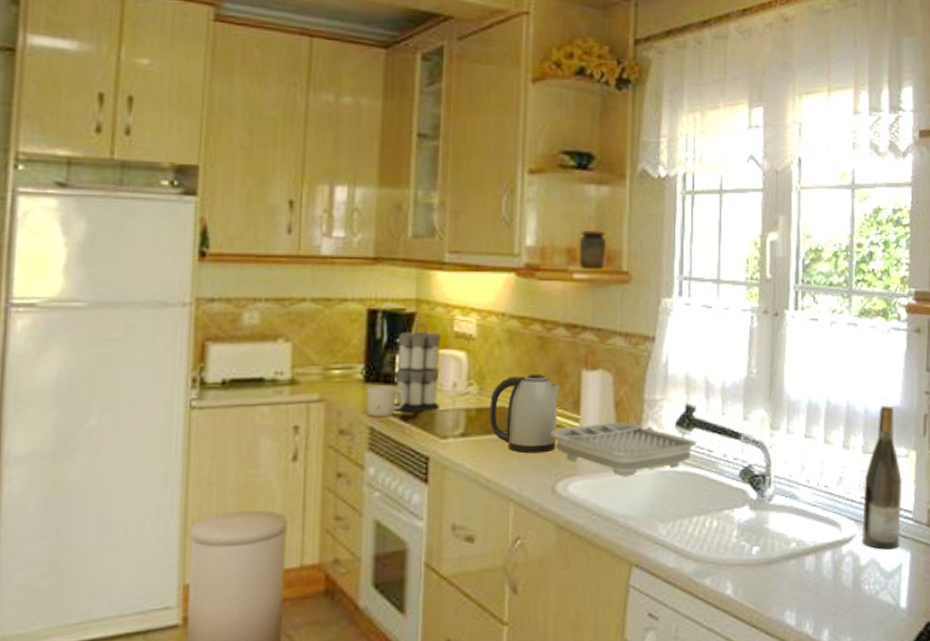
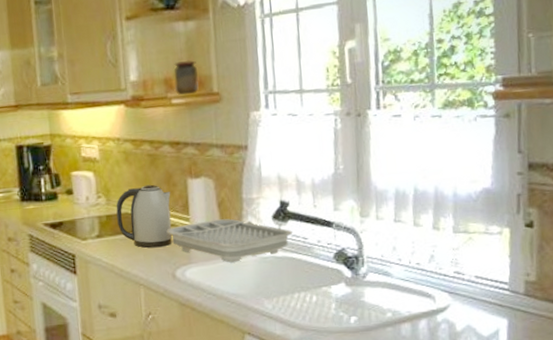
mug: present [366,385,405,417] -> none [23,202,52,227]
spice rack: present [394,322,441,413] -> none [41,151,78,222]
wine bottle: present [861,405,902,550] -> none [455,188,497,317]

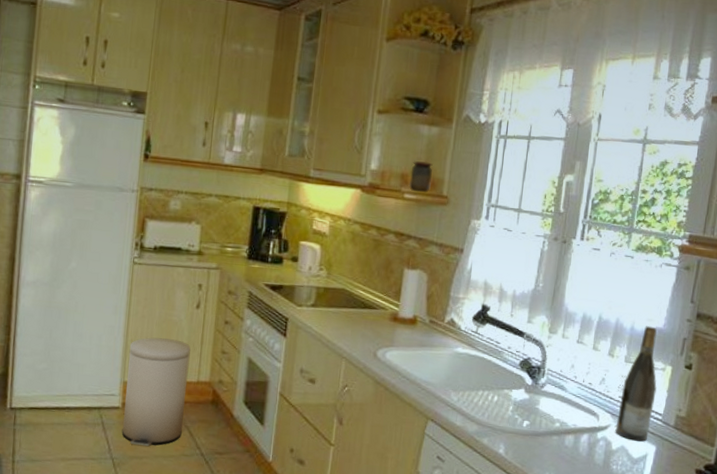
kettle: present [116,184,172,248] -> none [333,266,387,327]
dish rack: present [166,218,294,263] -> none [376,310,489,353]
wine bottle: none [455,188,497,317] -> present [615,326,657,442]

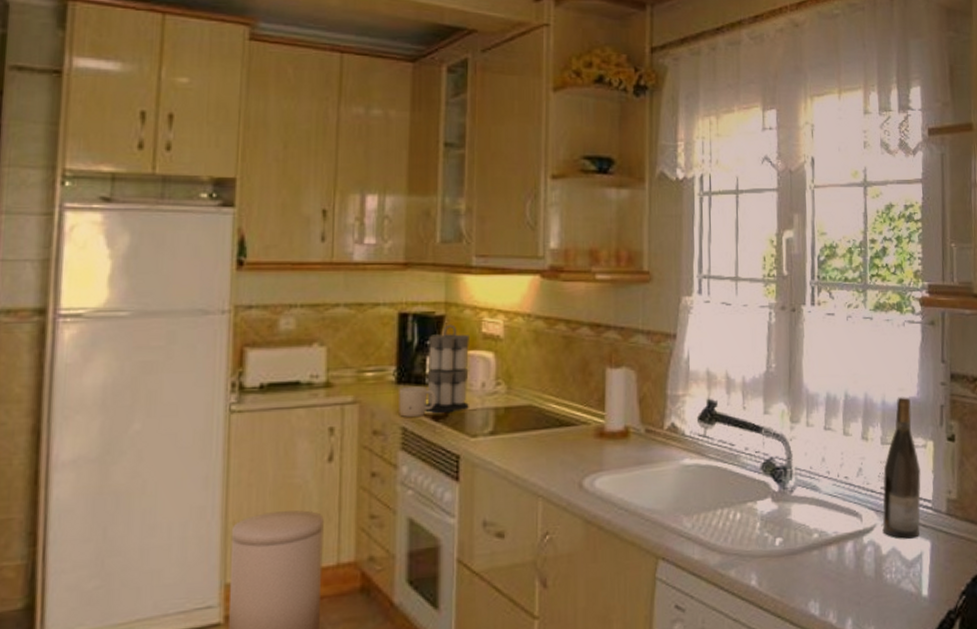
mug: none [247,262,275,285] -> present [399,386,436,417]
spice rack: none [266,219,303,286] -> present [425,324,469,413]
jar: present [408,161,433,193] -> none [600,231,629,271]

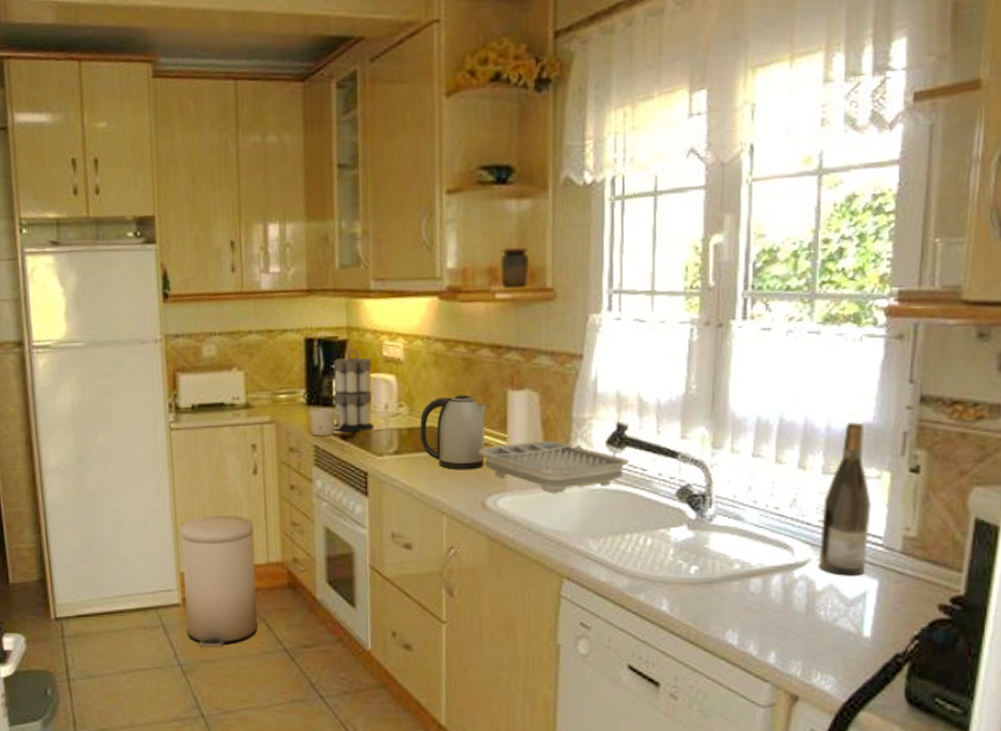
kettle: none [518,372,586,450] -> present [420,394,487,470]
dish rack: none [576,418,720,471] -> present [478,441,630,493]
jar: none [600,231,629,271] -> present [499,246,530,289]

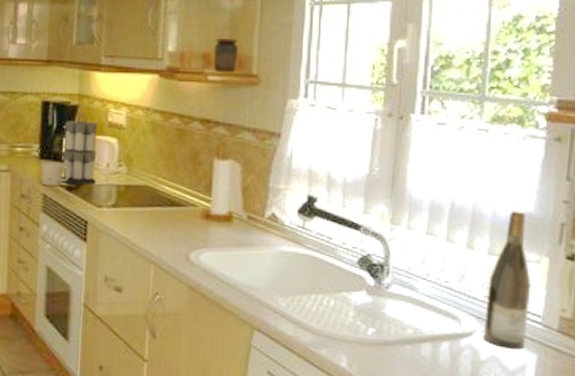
kettle: present [420,394,487,470] -> none [136,159,195,226]
dish rack: present [478,441,630,493] -> none [185,205,318,253]

